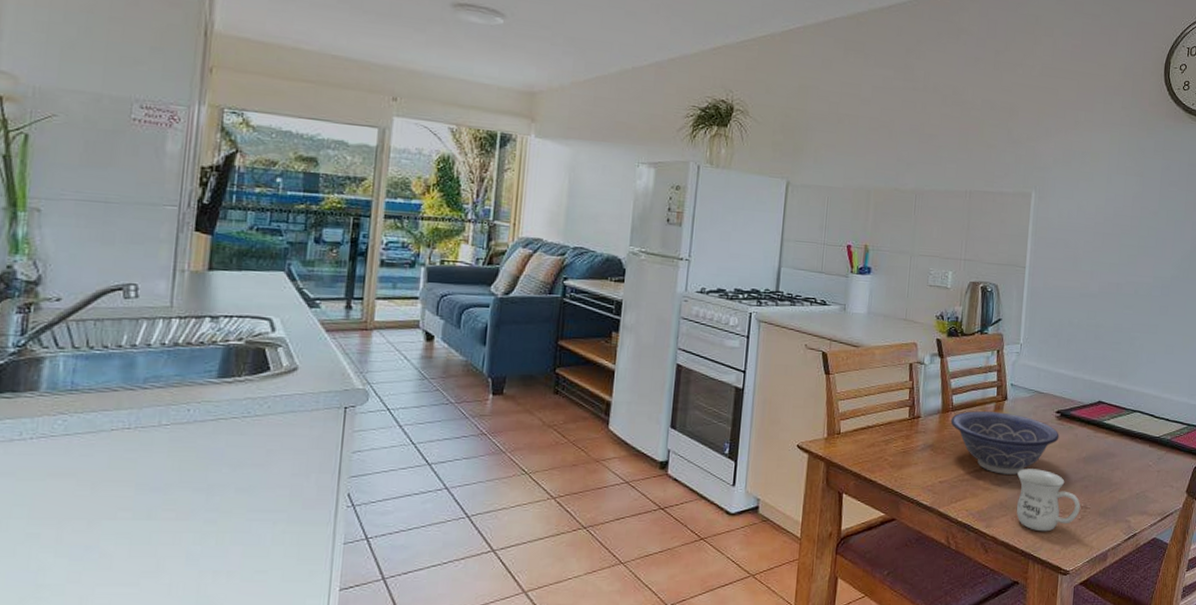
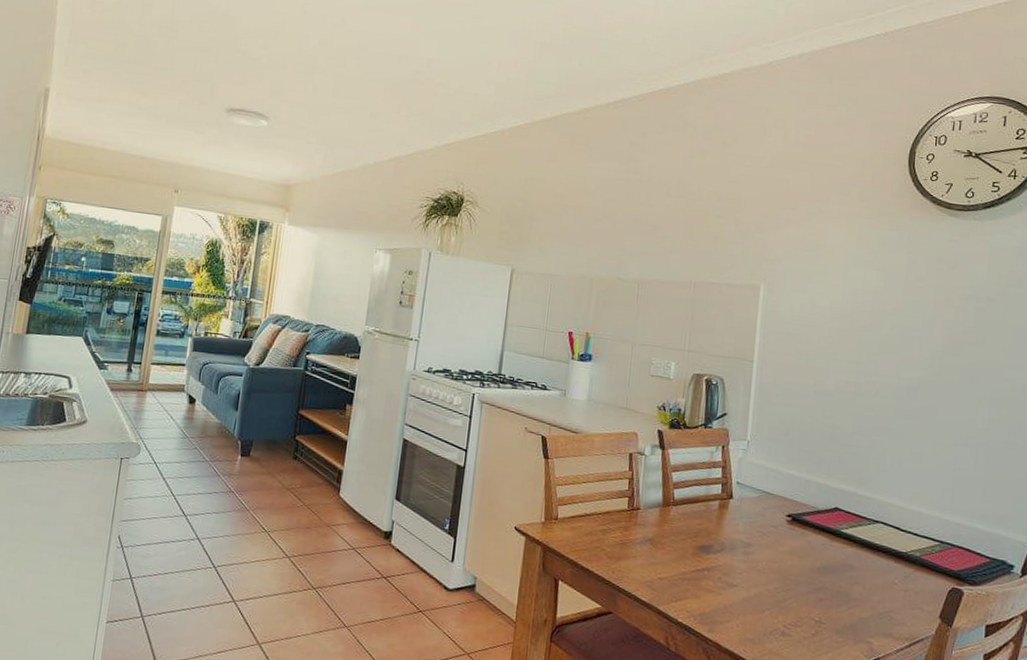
decorative bowl: present [950,411,1059,475] -> none [671,507,790,579]
mug: present [1016,469,1081,532] -> none [742,573,814,644]

